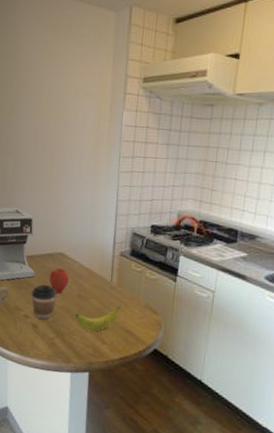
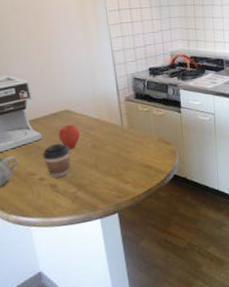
banana: present [75,304,122,332] -> none [94,144,137,176]

